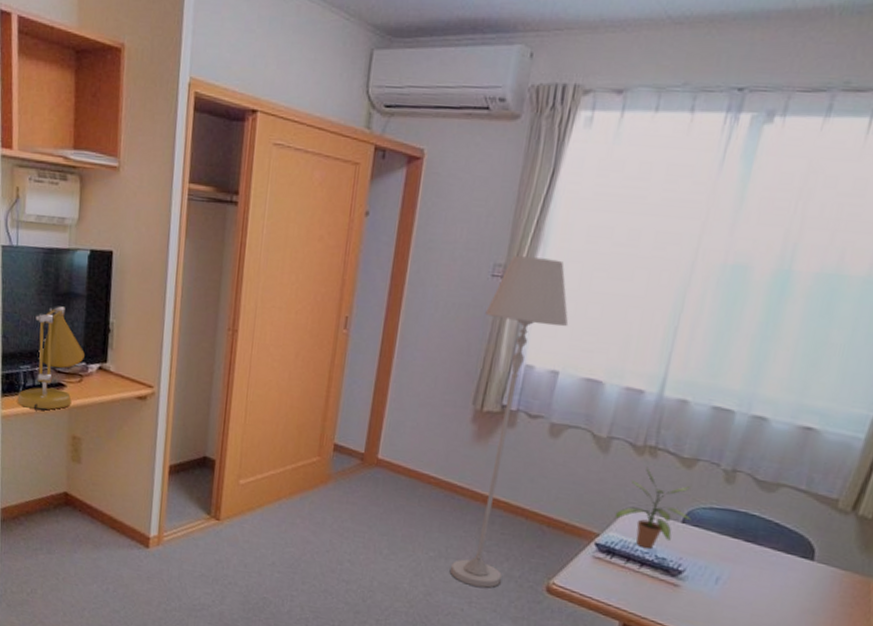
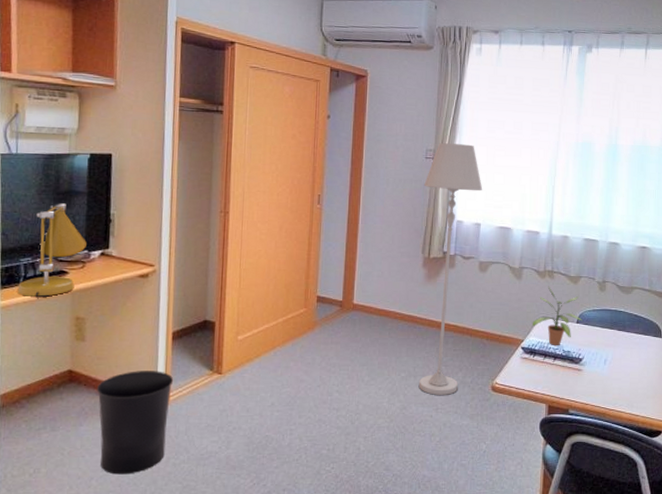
waste bin: none [91,502,169,612] -> present [97,371,174,475]

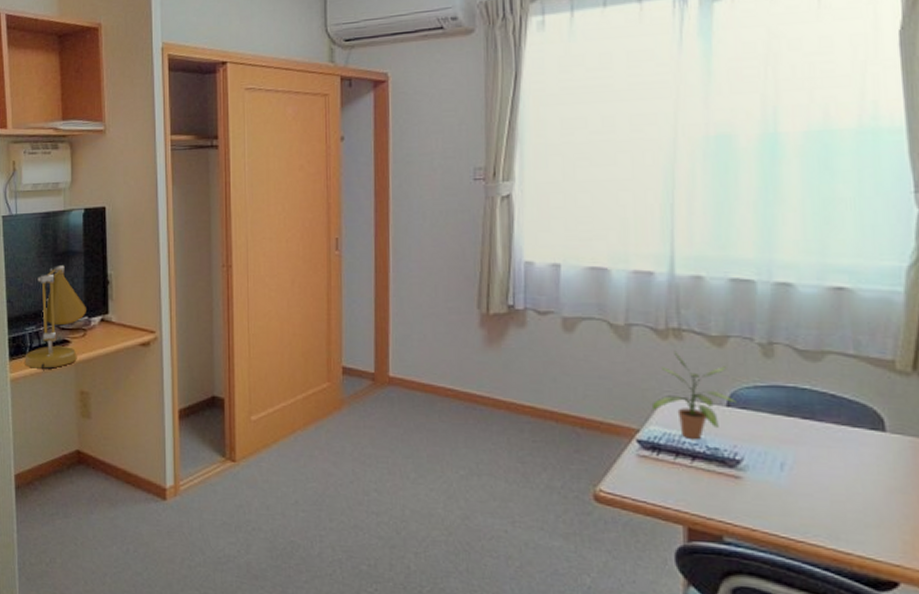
waste bin: present [97,371,174,475] -> none [106,454,183,574]
floor lamp: present [418,143,483,395] -> none [474,155,561,504]

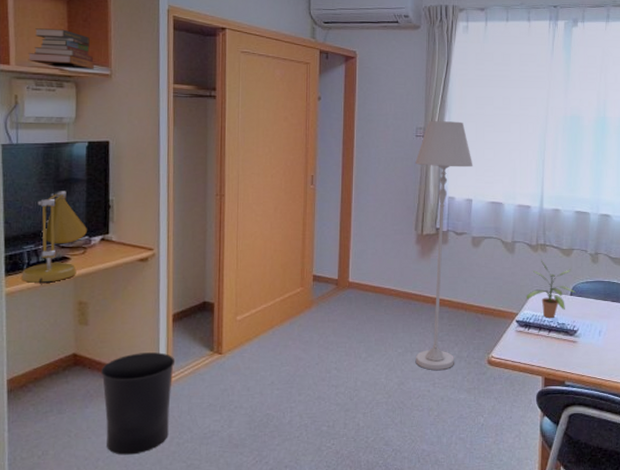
books: none [24,83,88,128] -> present [28,28,94,70]
waste bin: none [106,454,183,574] -> present [101,352,176,455]
floor lamp: none [474,155,561,504] -> present [415,121,473,370]

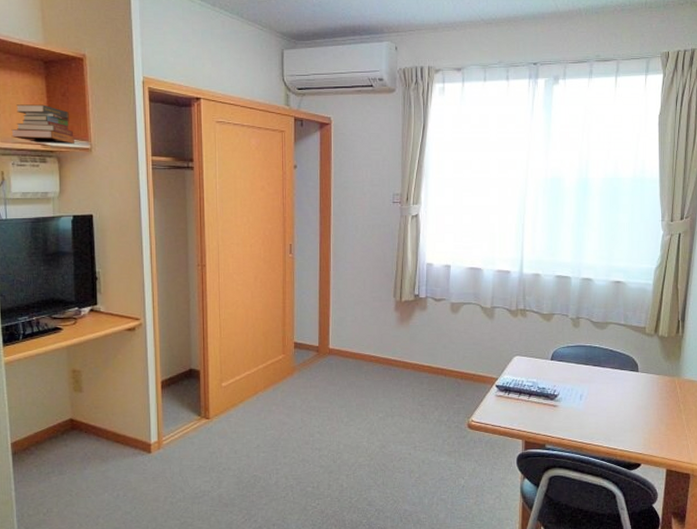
table lamp: present [21,191,87,284] -> none [18,264,76,353]
waste bin: present [101,352,176,455] -> none [97,417,166,513]
floor lamp: present [415,121,473,370] -> none [392,187,452,434]
potted plant: present [526,259,576,318] -> none [506,324,557,382]

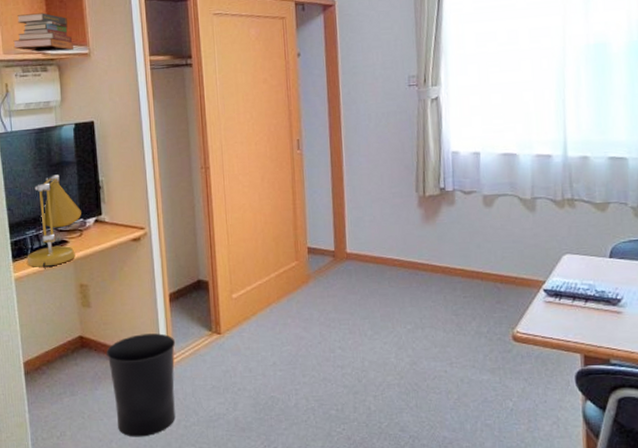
table lamp: none [18,264,76,353] -> present [27,174,81,268]
waste bin: none [97,417,166,513] -> present [107,333,176,437]

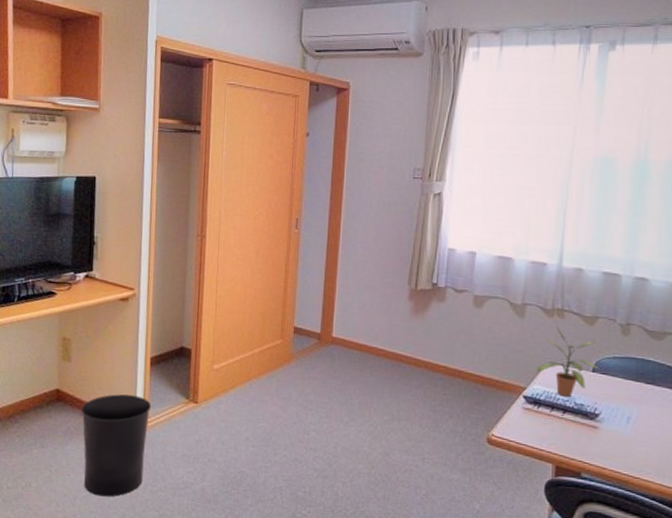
books: present [13,12,73,53] -> none [24,62,84,104]
table lamp: present [27,174,81,268] -> none [12,225,73,318]
potted plant: none [553,216,617,285] -> present [536,326,600,397]

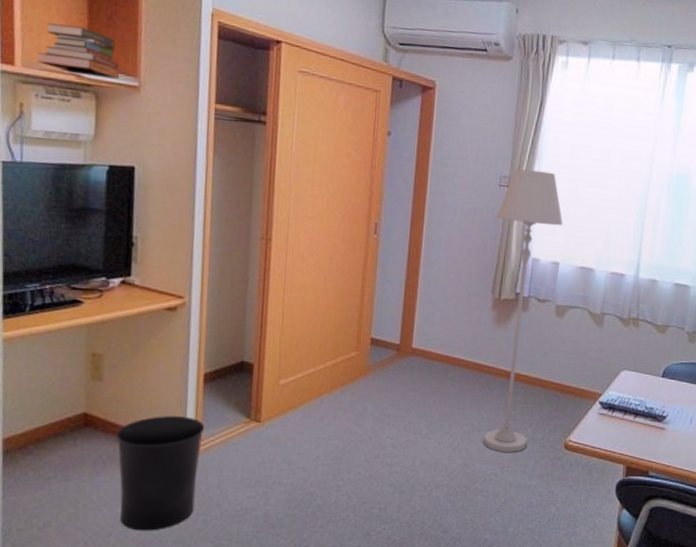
books: none [24,62,84,104] -> present [37,23,119,80]
floor lamp: none [403,161,479,444] -> present [483,169,563,452]
potted plant: present [536,326,600,397] -> none [612,335,668,401]

